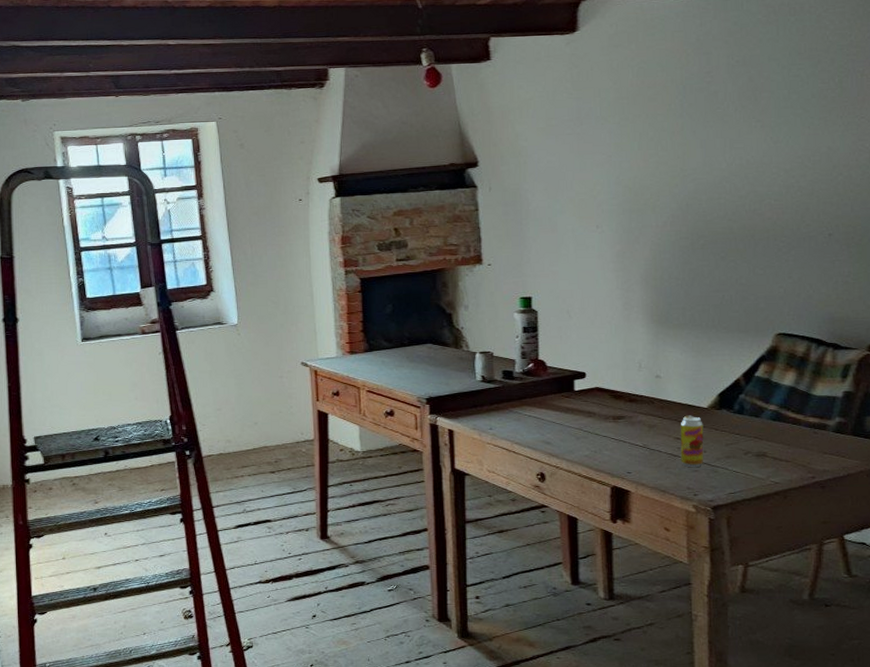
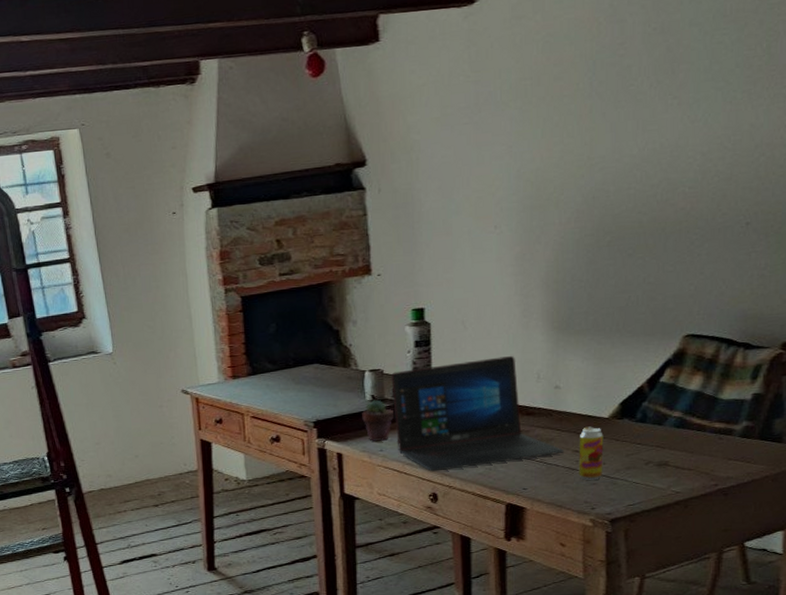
potted succulent: none [473,380,503,421] -> present [362,399,394,442]
laptop: none [500,344,666,452] -> present [391,355,564,472]

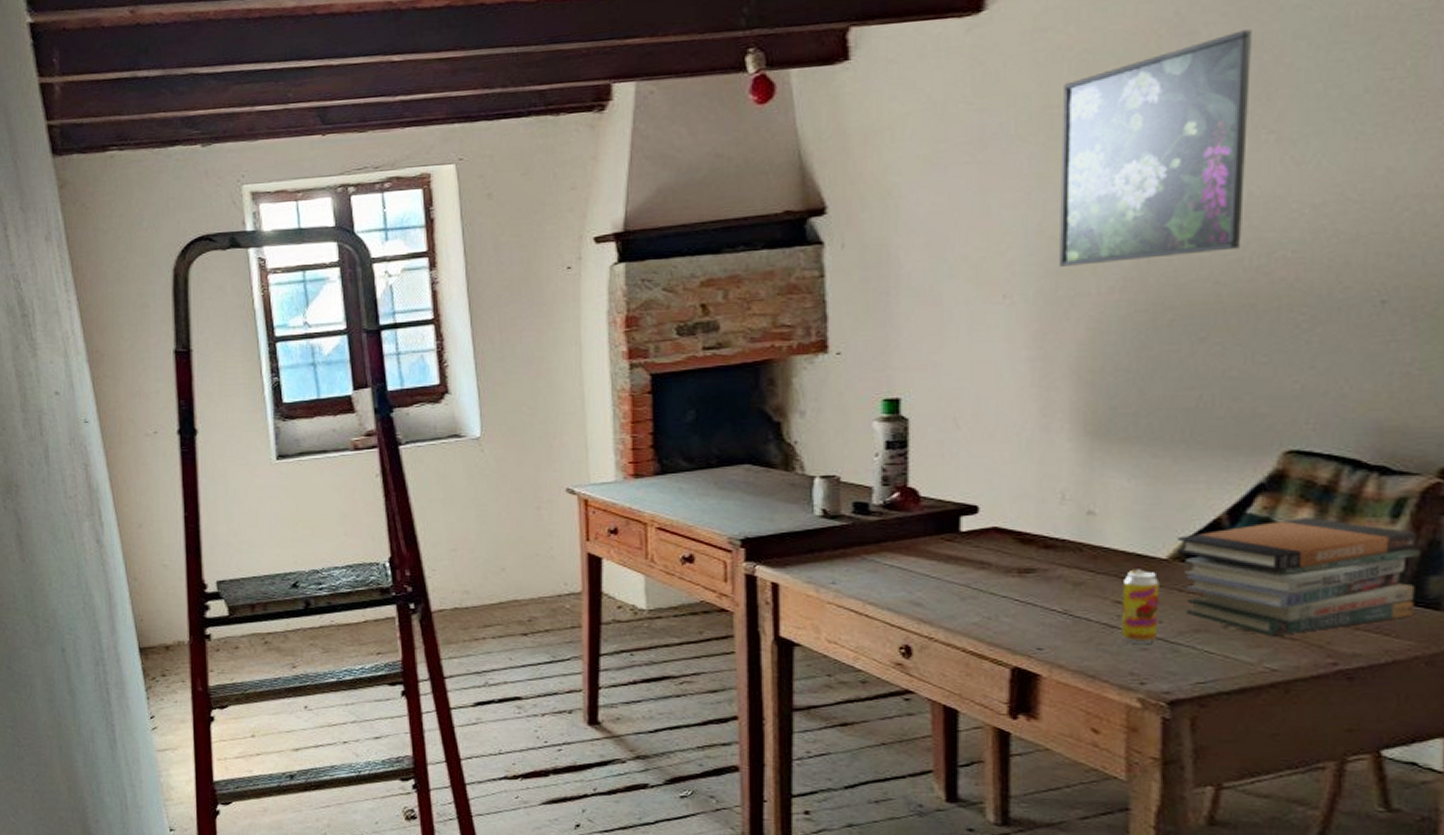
potted succulent: present [362,399,394,442] -> none [808,515,852,572]
laptop: present [391,355,564,472] -> none [851,466,1099,616]
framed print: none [533,18,662,203] -> present [1059,29,1252,267]
book stack: none [615,382,769,469] -> present [1177,518,1420,637]

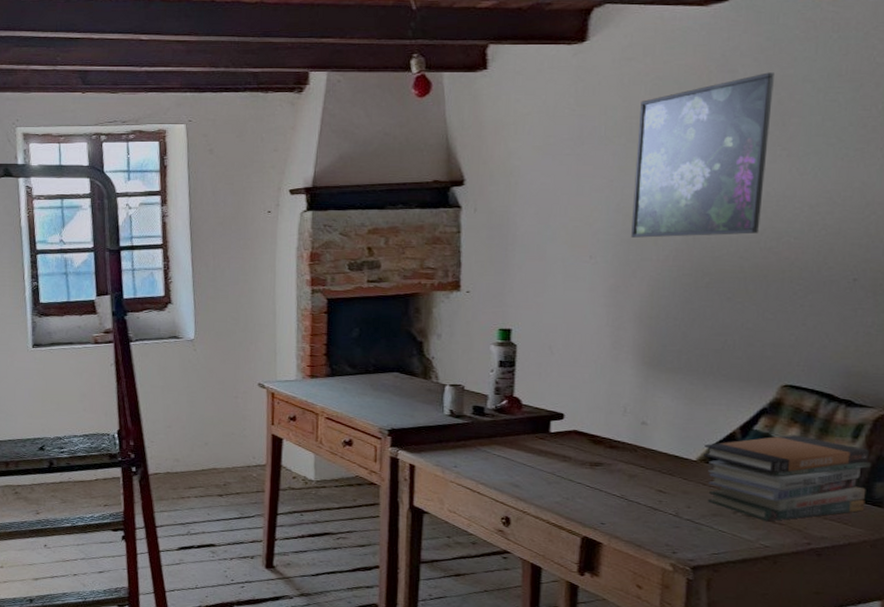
beverage can: present [1121,569,1160,645] -> none [661,467,690,524]

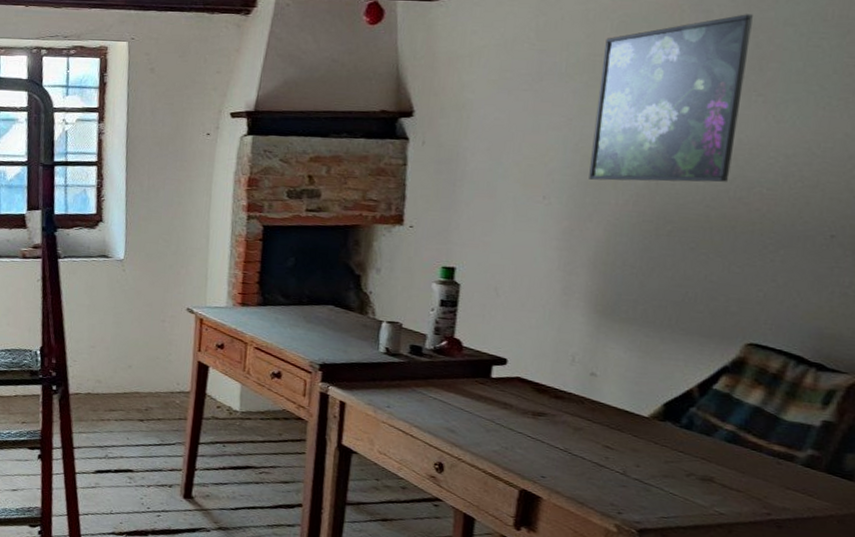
book stack: present [704,435,871,522] -> none [657,396,842,488]

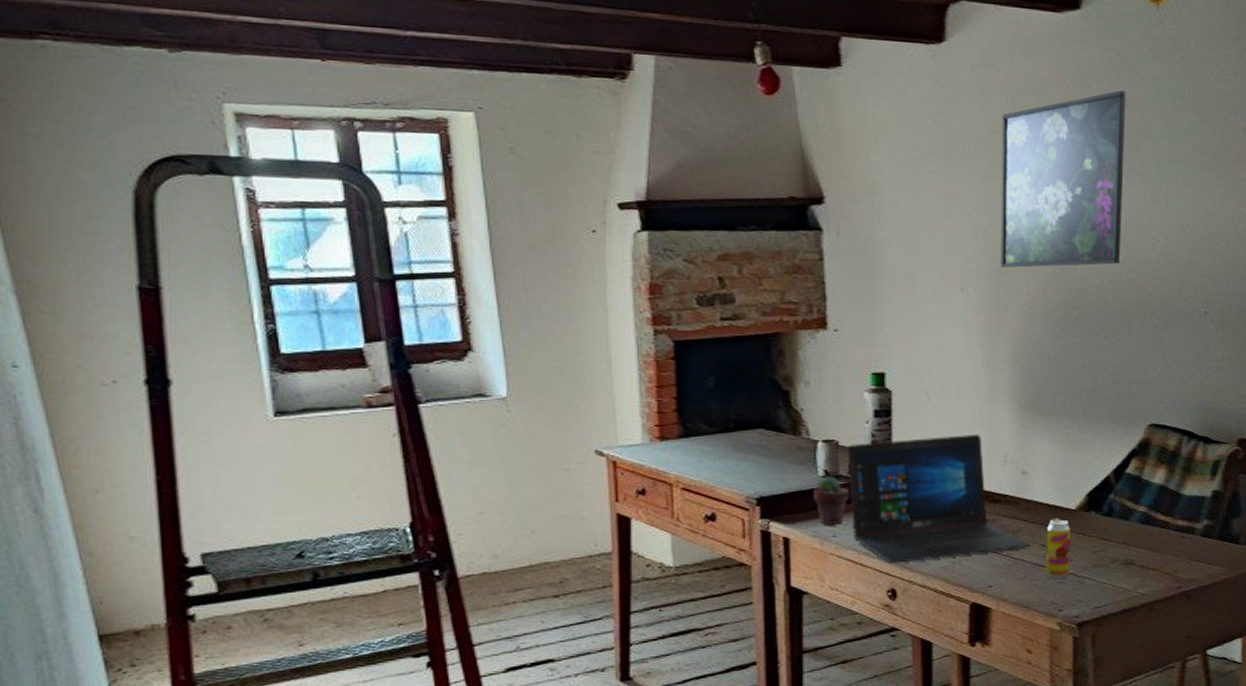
potted succulent: none [372,352,407,397] -> present [813,475,849,526]
laptop: none [407,327,593,447] -> present [847,433,1031,564]
beverage can: none [607,422,641,483] -> present [1046,518,1071,579]

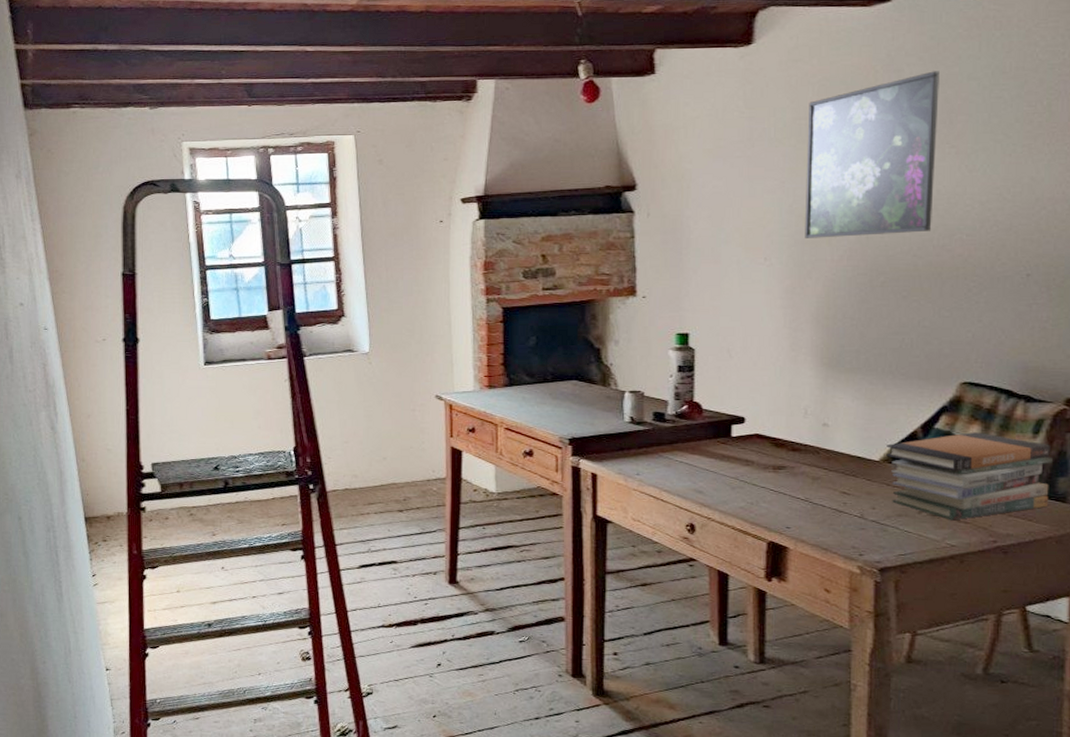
potted succulent: present [813,475,849,526] -> none [619,421,652,465]
laptop: present [847,433,1031,564] -> none [652,388,831,501]
beverage can: present [1046,518,1071,579] -> none [846,468,874,526]
book stack: none [1082,476,1228,568] -> present [886,432,1053,521]

